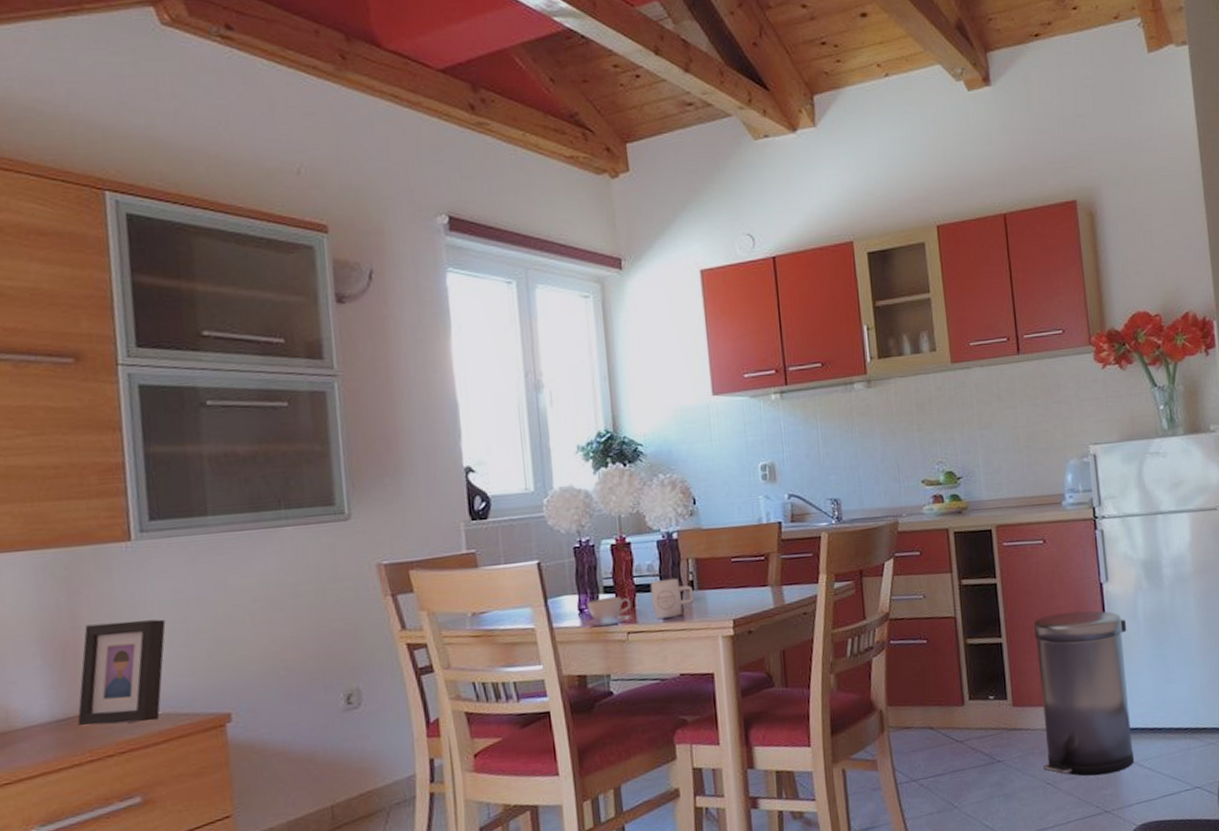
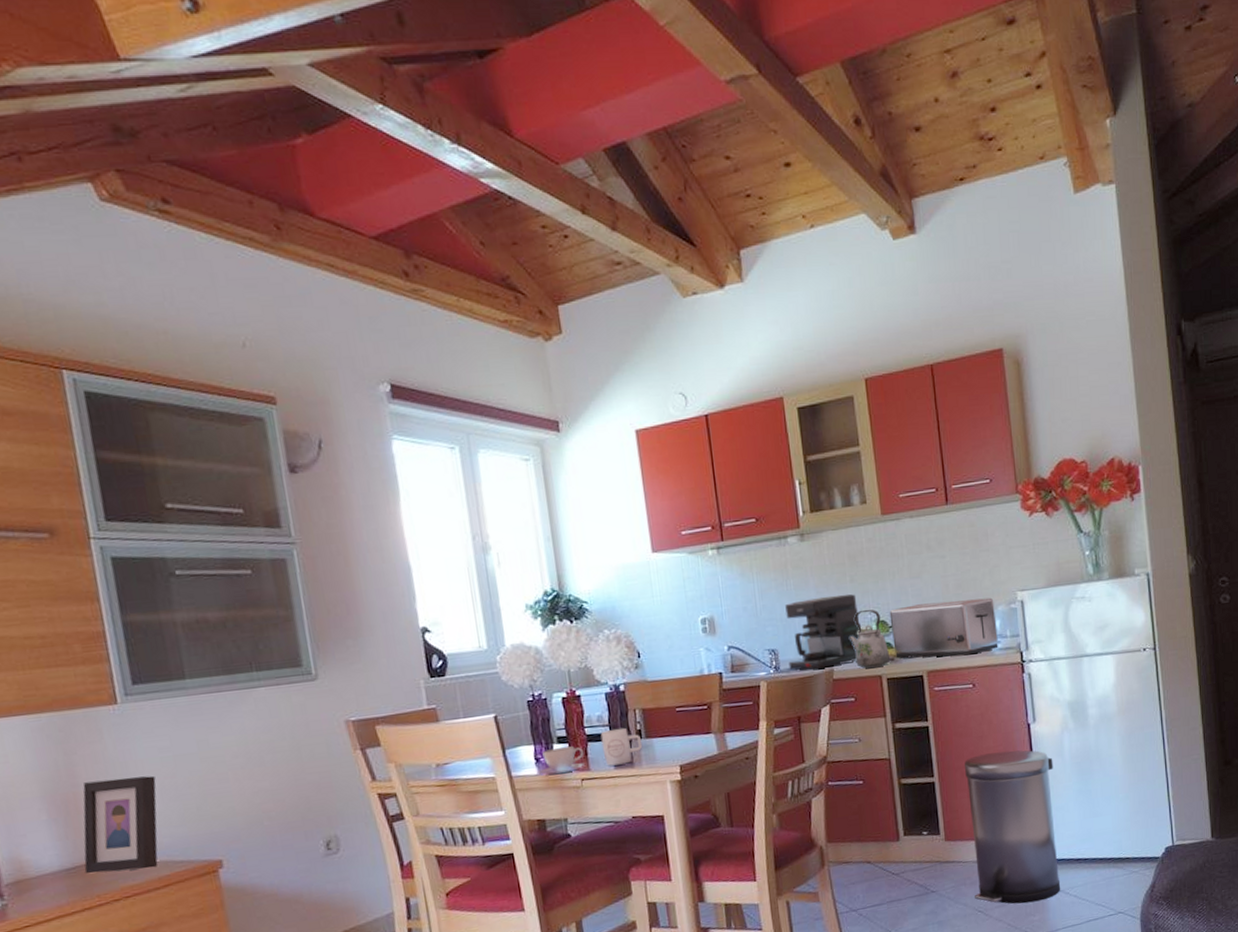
coffee maker: none [849,443,927,521] -> present [785,594,860,670]
kettle: none [914,459,958,522] -> present [848,609,891,669]
toaster: none [957,450,1070,512] -> present [889,597,998,659]

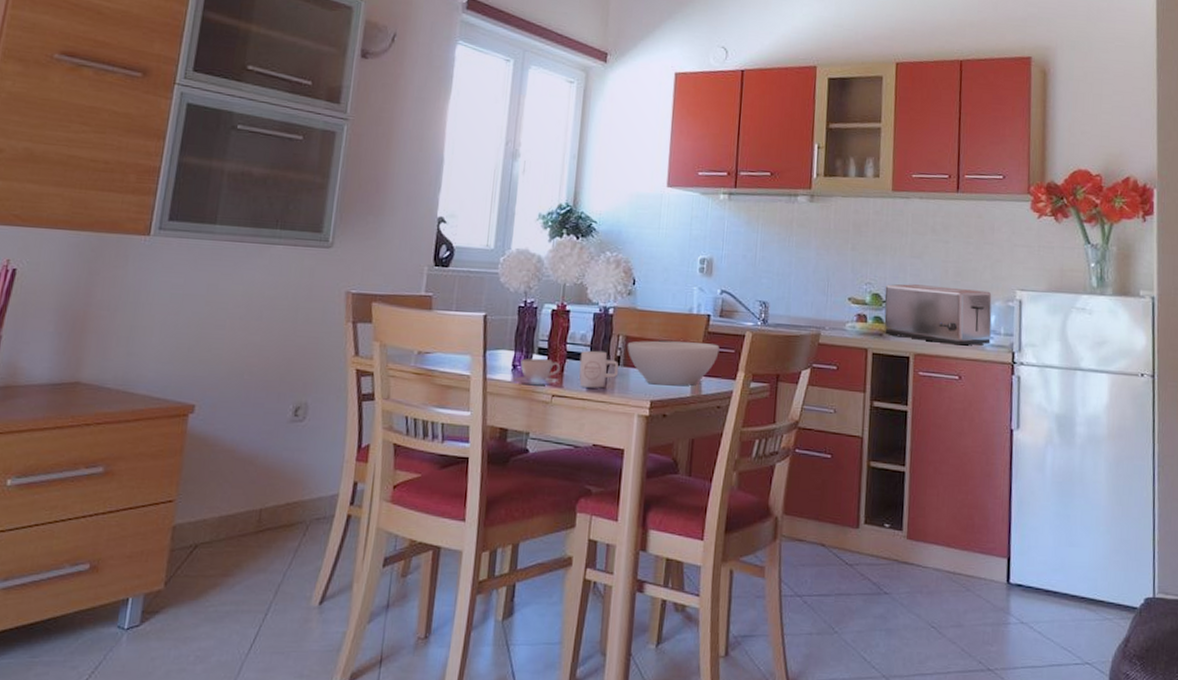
picture frame: present [83,775,158,874] -> none [68,303,161,400]
bowl: none [645,699,738,750] -> present [627,340,720,386]
coffee maker: present [785,594,860,670] -> none [777,258,855,331]
kettle: present [848,609,891,669] -> none [840,279,880,340]
pedal bin: present [964,750,1061,904] -> none [930,452,1033,630]

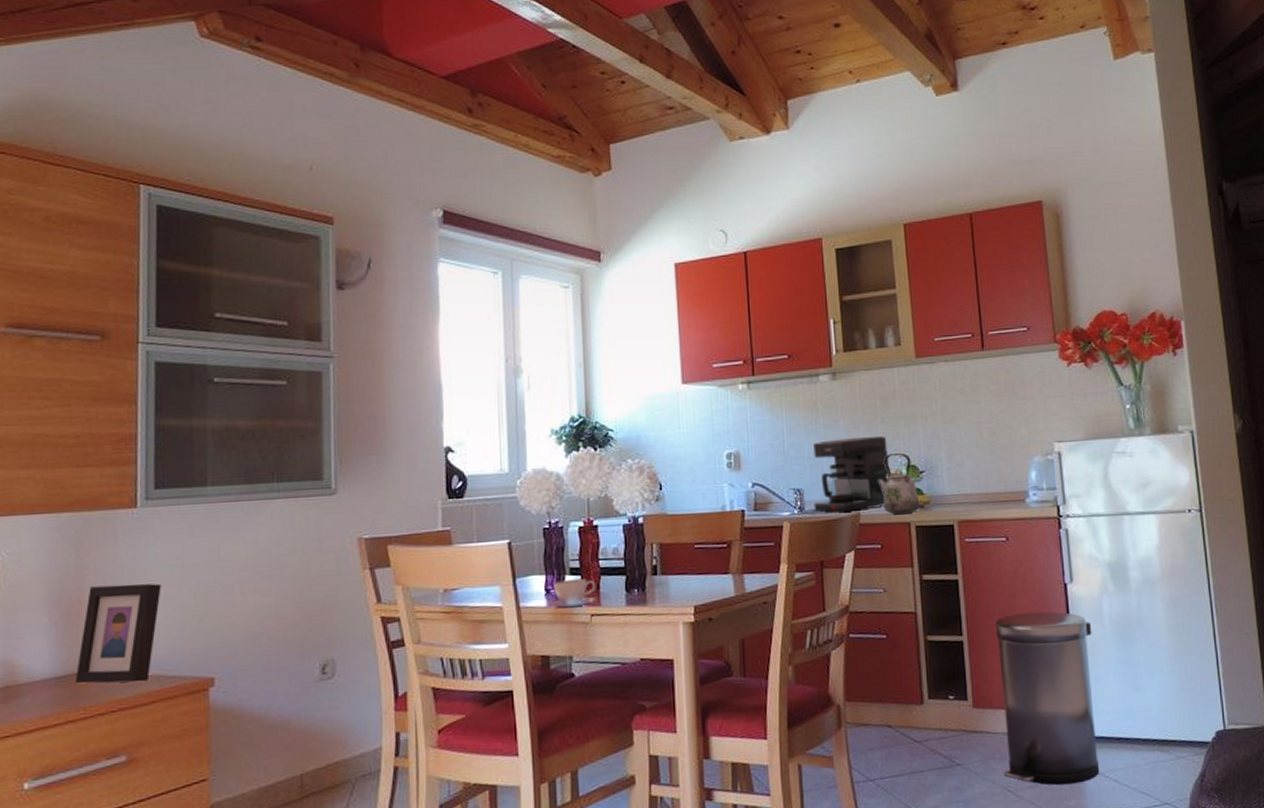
picture frame: none [68,303,161,400] -> present [75,583,162,684]
mug: present [578,350,619,388] -> none [614,562,657,603]
bowl: present [627,340,720,386] -> none [662,539,759,589]
coffee maker: none [777,258,855,331] -> present [813,436,889,513]
kettle: none [840,279,880,340] -> present [877,452,920,515]
toaster: present [884,284,992,347] -> none [920,447,1034,508]
pedal bin: none [930,452,1033,630] -> present [995,611,1100,785]

